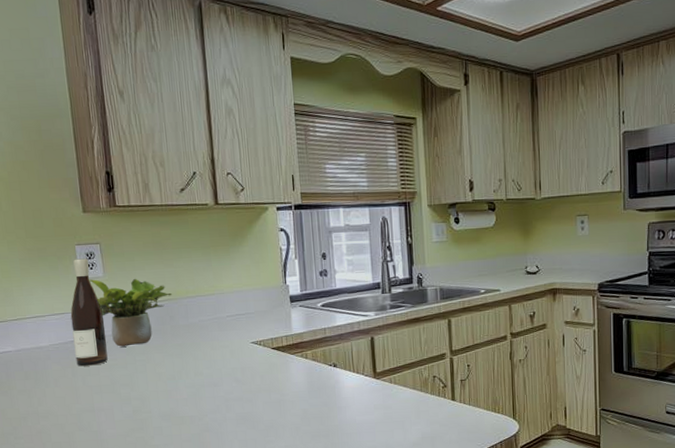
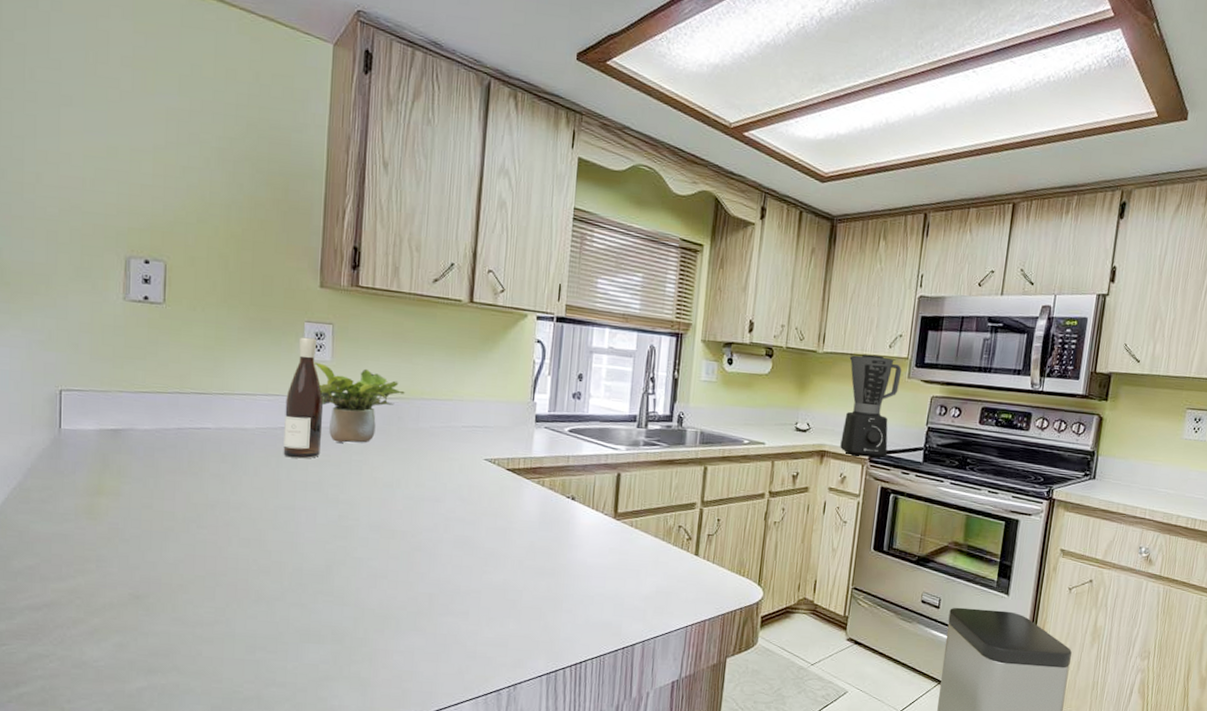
blender: none [566,193,617,290] -> present [840,354,902,460]

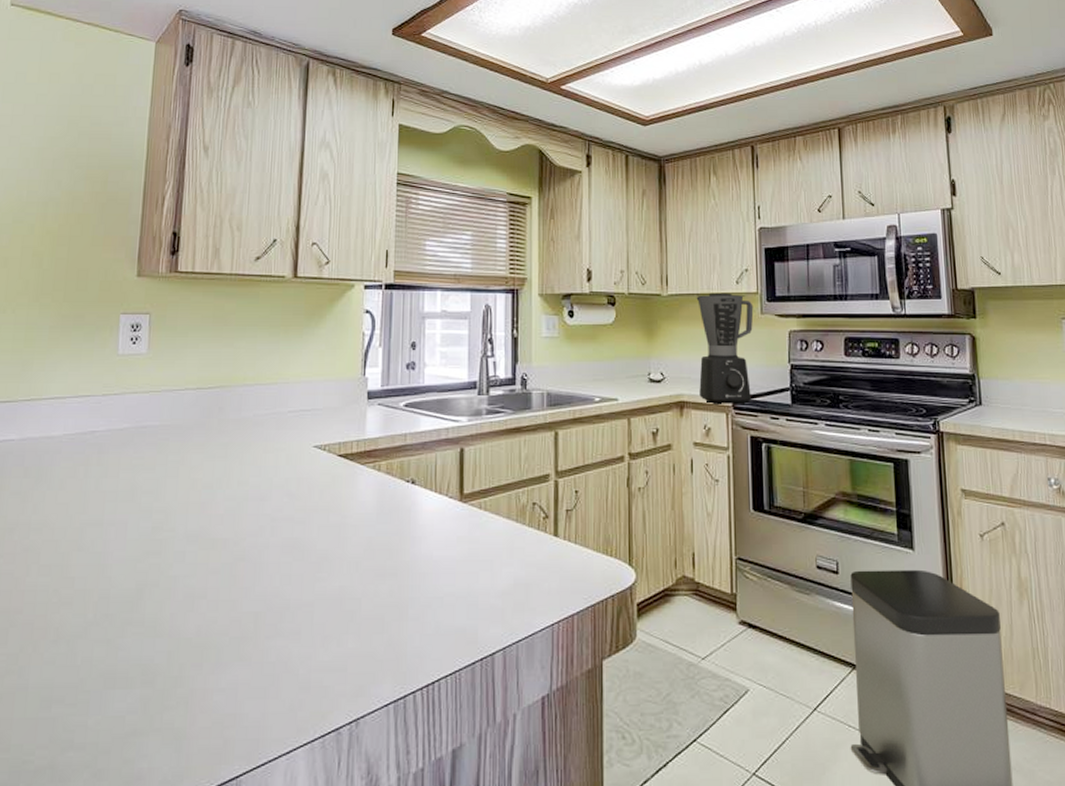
bottle: present [283,337,324,459] -> none [92,330,139,465]
potted plant: present [314,362,405,443] -> none [128,356,226,442]

